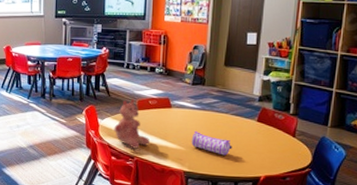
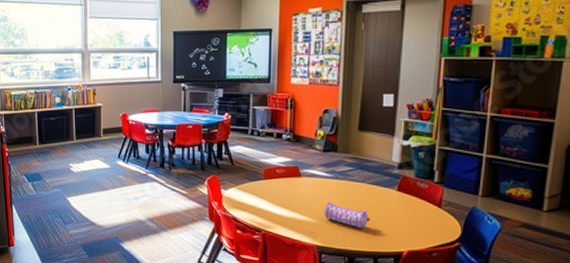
teddy bear: present [114,98,151,149] -> none [238,167,279,221]

